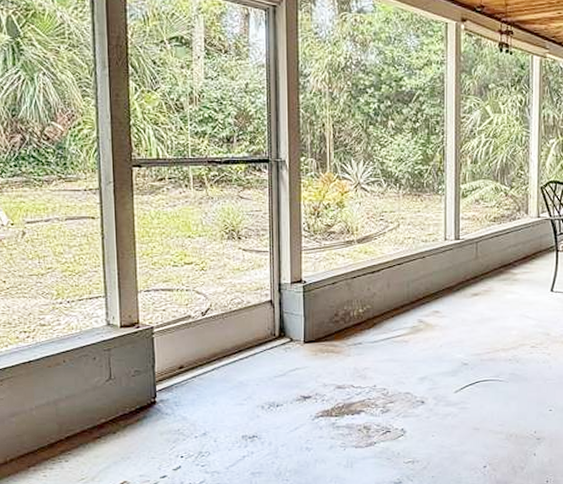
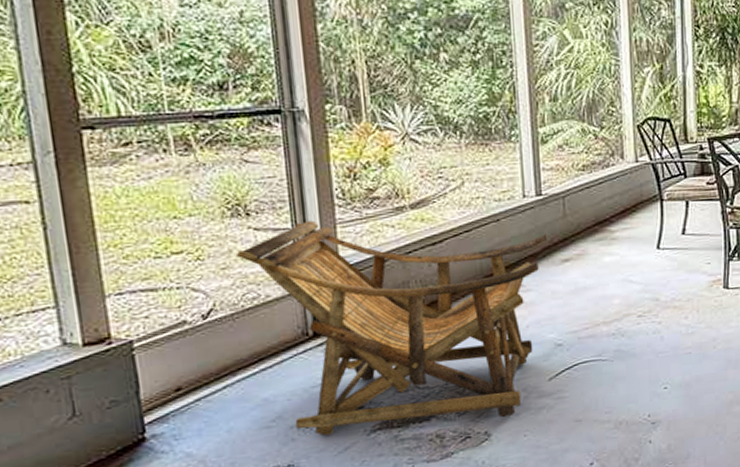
lounge chair: none [230,246,462,419] -> present [237,220,548,436]

